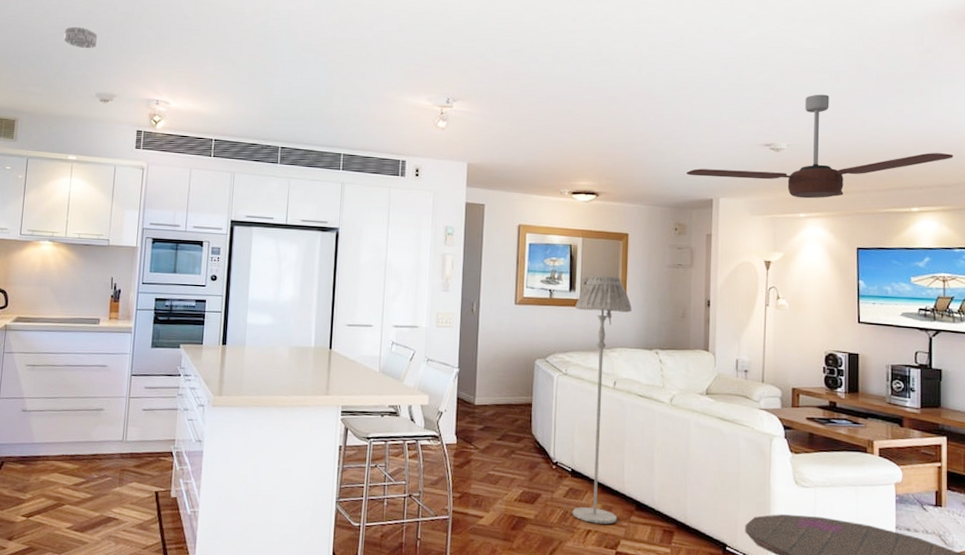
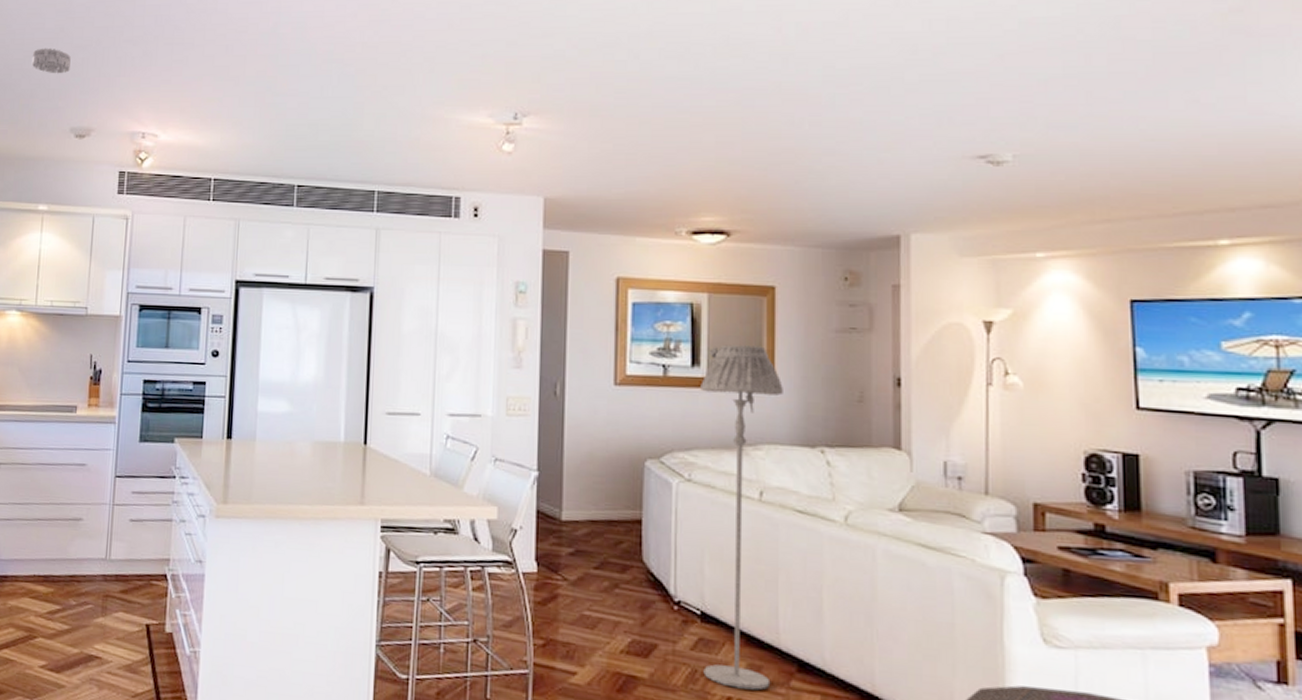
ceiling fan: present [687,94,954,199] -> none [860,81,1286,231]

